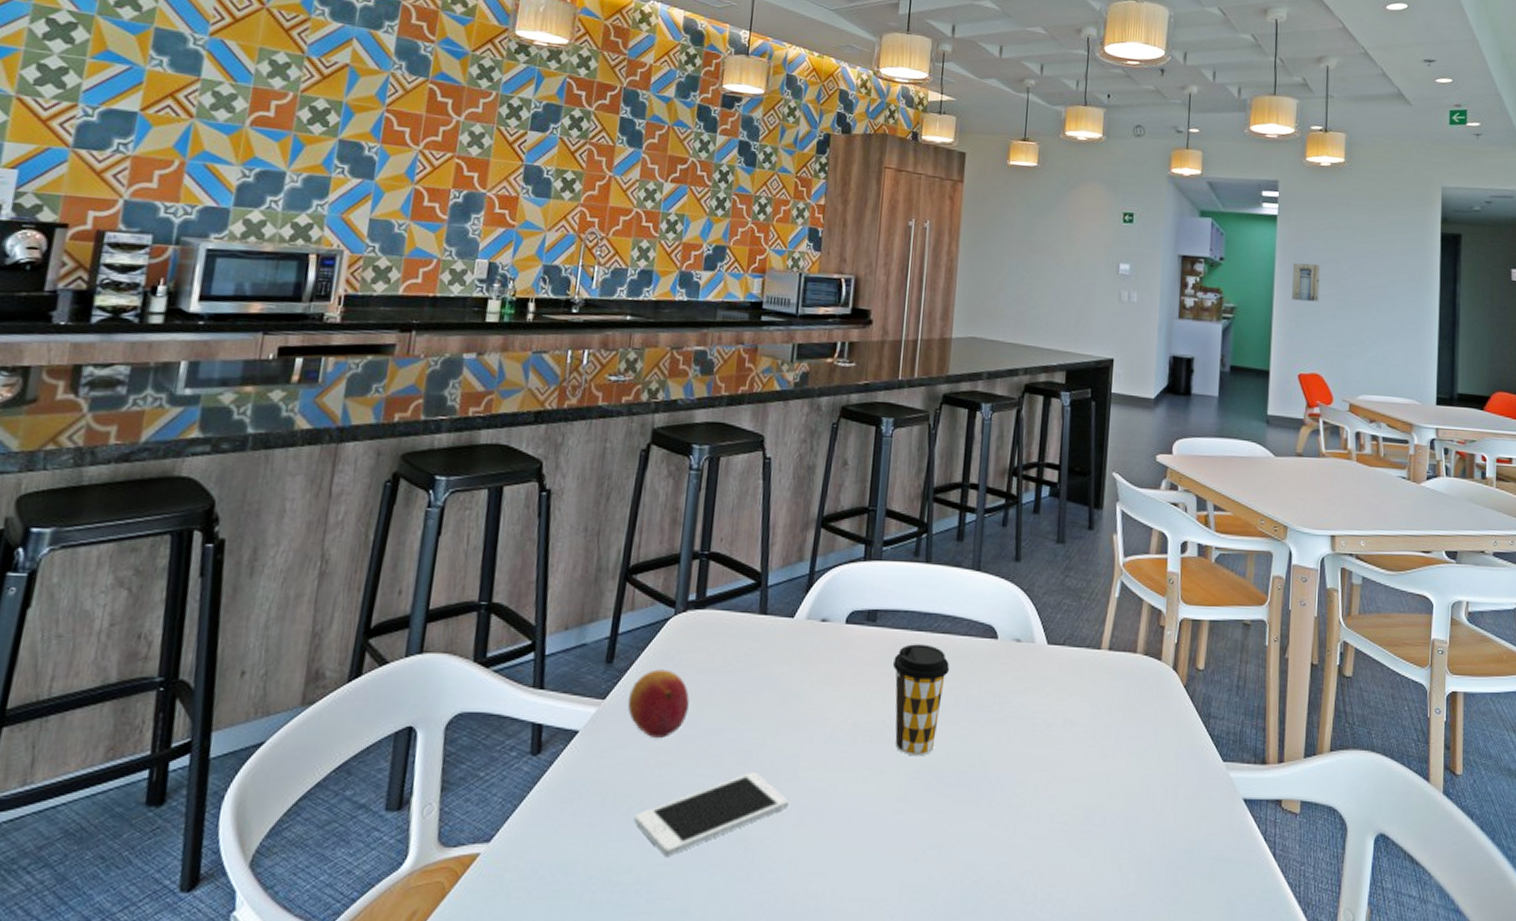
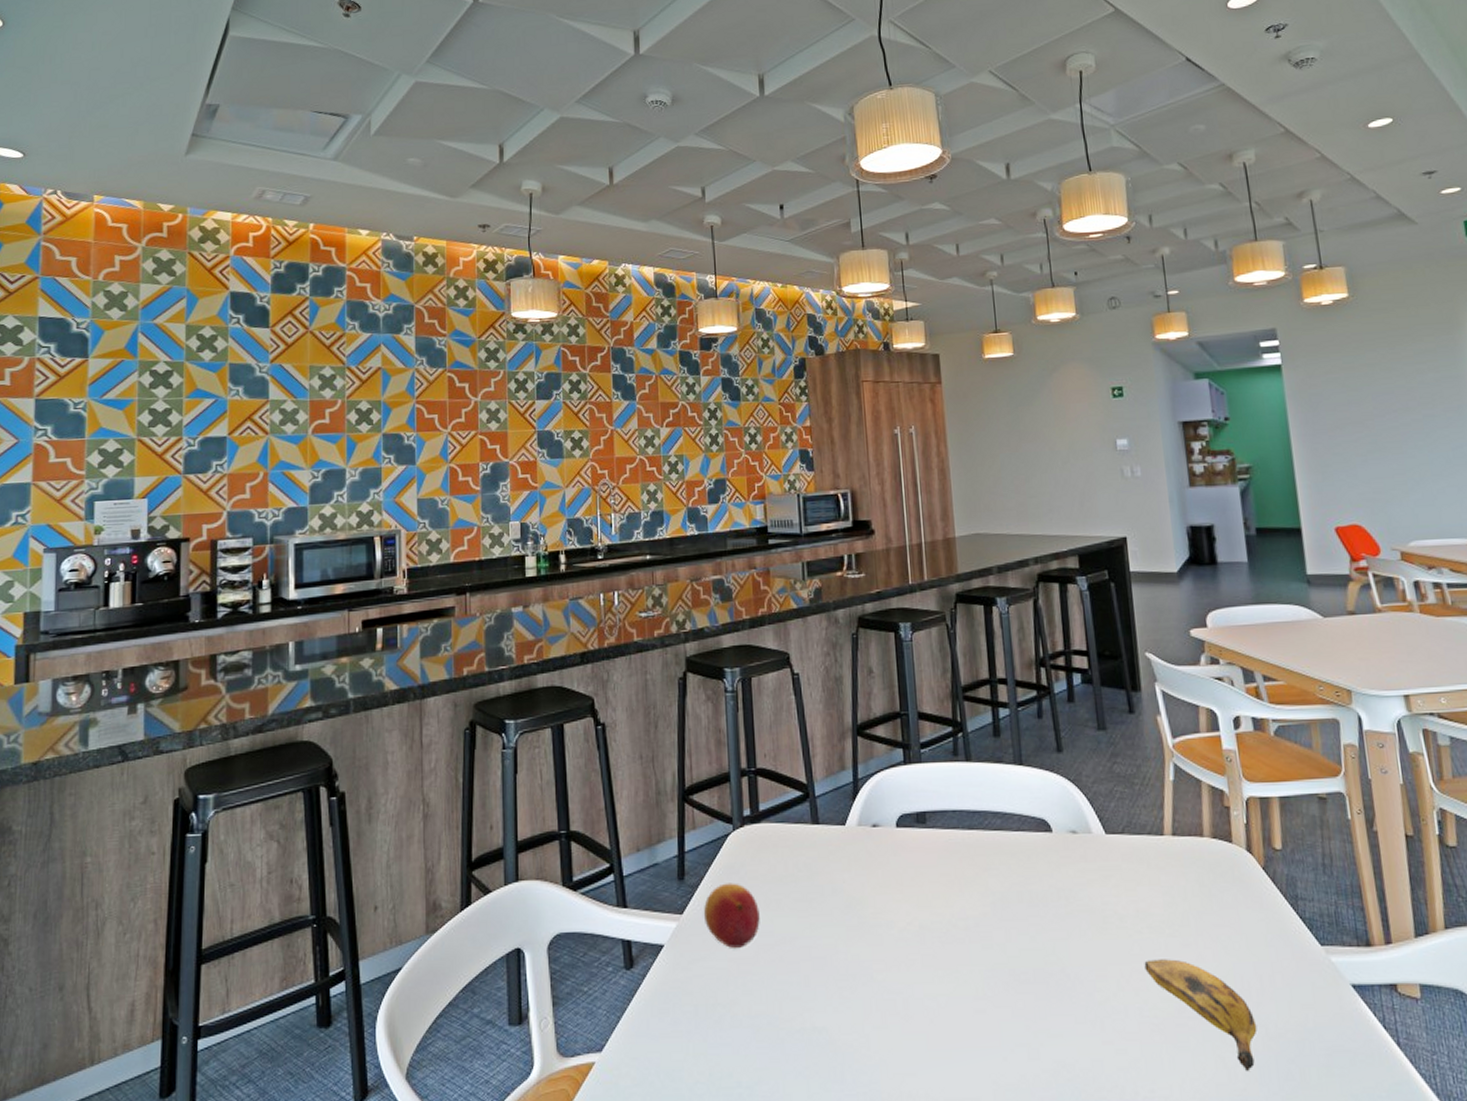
cell phone: present [635,772,789,856] -> none [727,977,869,1061]
coffee cup: present [892,644,950,756] -> none [949,842,1008,955]
banana: none [1062,768,1155,877] -> present [1144,959,1257,1071]
wall art: present [1292,263,1320,302] -> none [1307,408,1345,451]

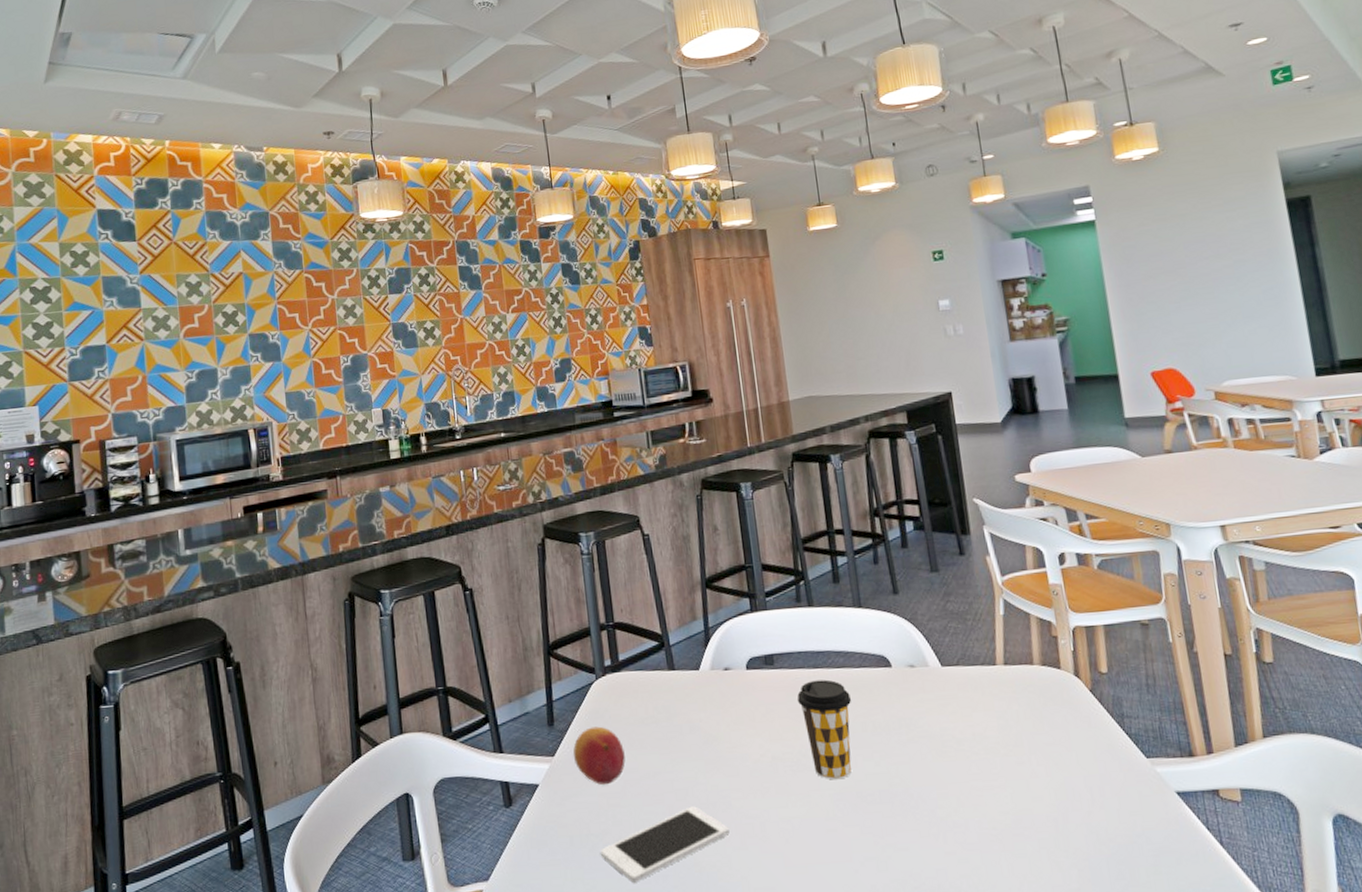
cell phone: none [727,977,869,1061] -> present [601,806,730,883]
coffee cup: none [949,842,1008,955] -> present [797,679,852,780]
banana: present [1144,959,1257,1071] -> none [981,776,1089,873]

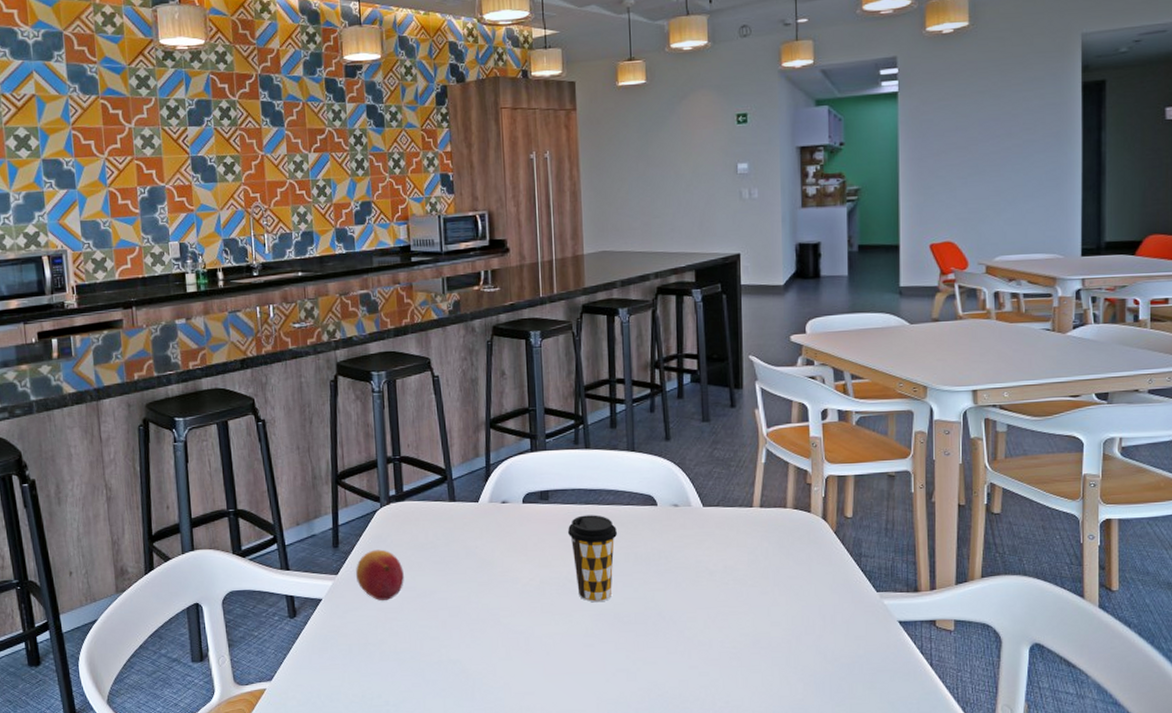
cell phone: present [601,806,730,883] -> none [377,622,496,685]

